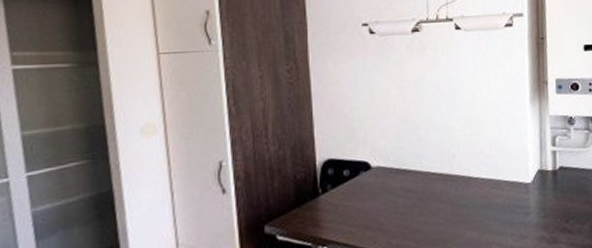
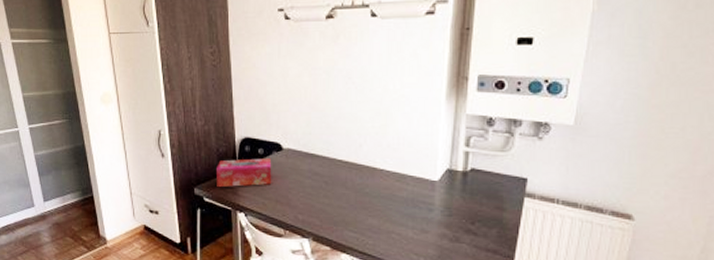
tissue box: none [292,180,360,222] -> present [215,158,272,188]

